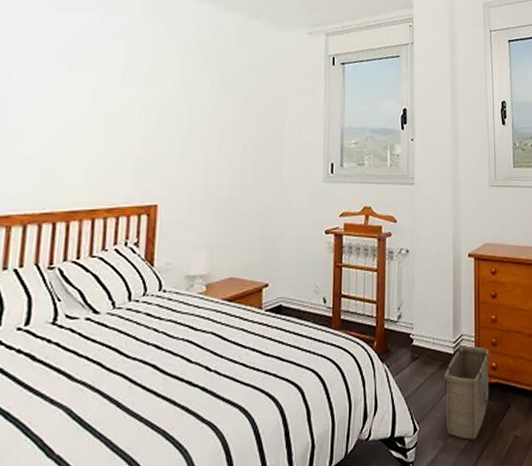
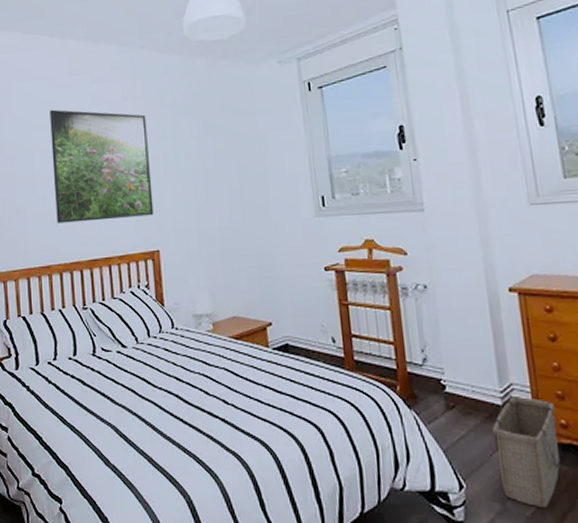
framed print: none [30,33,164,167] -> present [50,109,154,224]

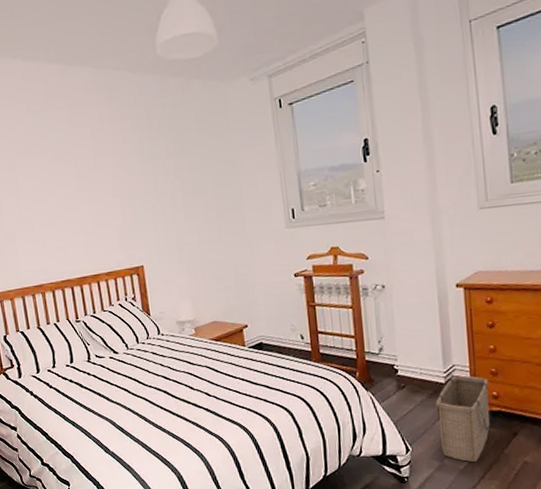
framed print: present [50,109,154,224] -> none [29,134,137,245]

